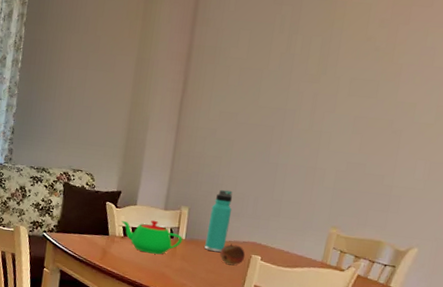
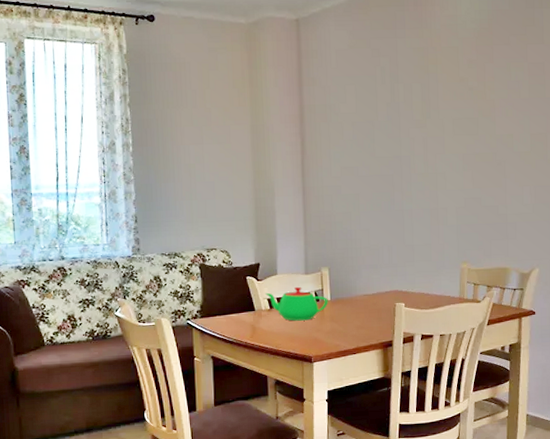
thermos bottle: present [204,189,233,253] -> none [350,243,370,308]
fruit: present [220,243,246,266] -> none [366,295,390,318]

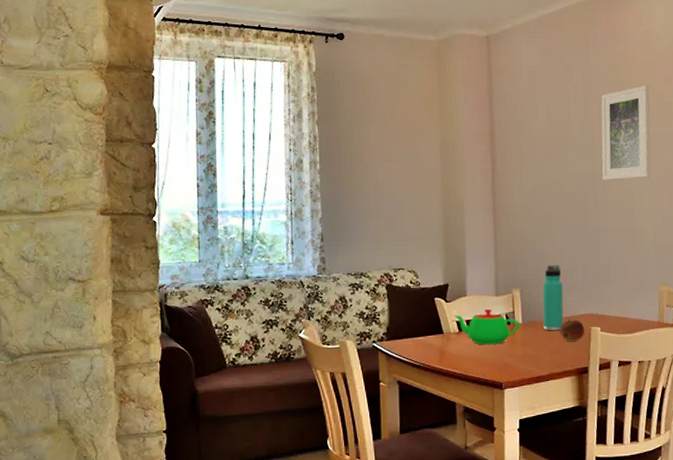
thermos bottle: none [350,243,370,308] -> present [542,264,564,331]
fruit: none [366,295,390,318] -> present [560,319,585,342]
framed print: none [407,69,454,162] -> present [601,85,651,180]

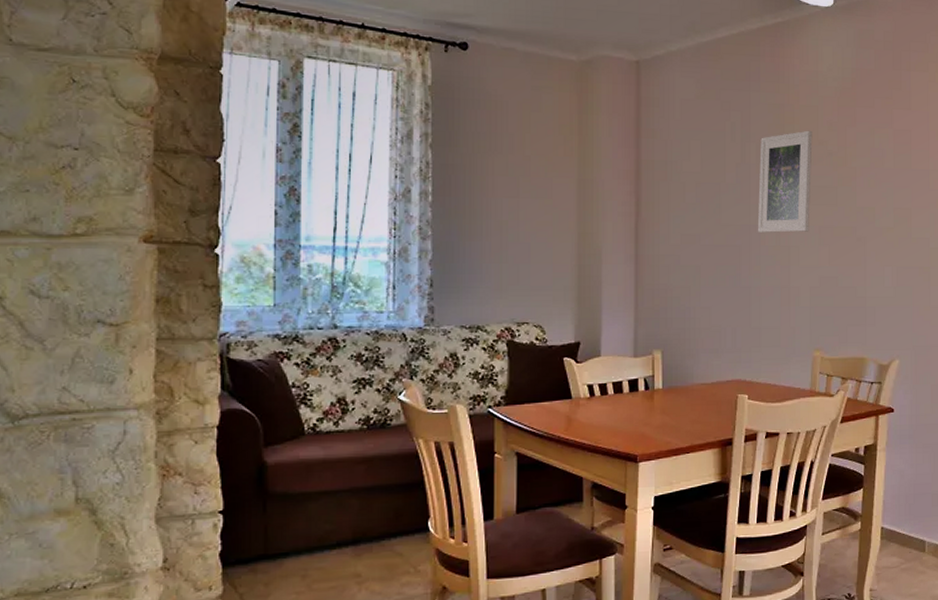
teapot: present [454,308,520,345] -> none [585,371,660,412]
thermos bottle: present [542,264,564,331] -> none [686,324,710,398]
fruit: present [560,319,585,342] -> none [704,385,731,411]

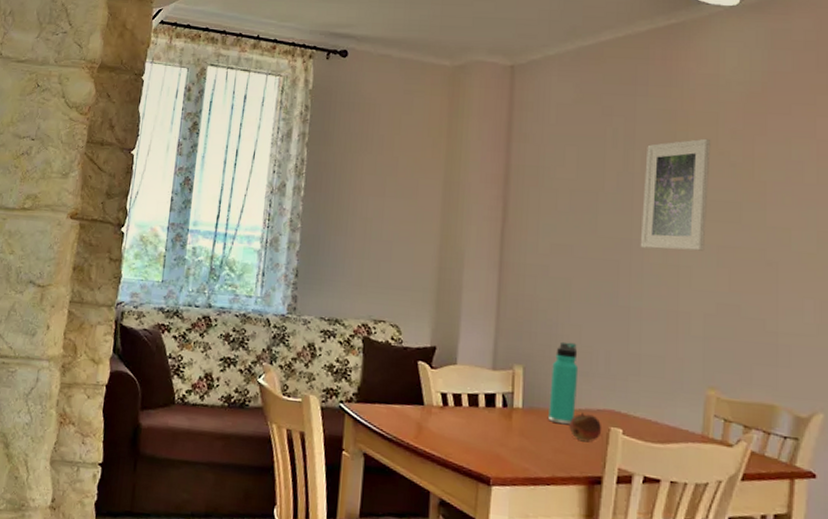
thermos bottle: none [686,324,710,398] -> present [548,341,579,425]
fruit: none [704,385,731,411] -> present [569,412,602,442]

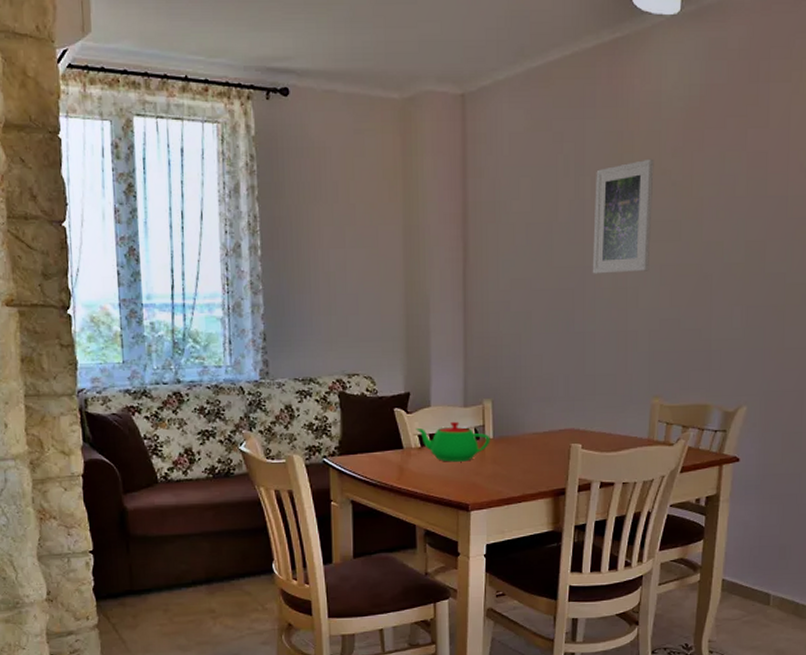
teapot: none [439,383,519,429] -> present [416,421,490,462]
thermos bottle: present [548,341,579,425] -> none [517,372,542,448]
fruit: present [569,412,602,442] -> none [535,434,564,460]

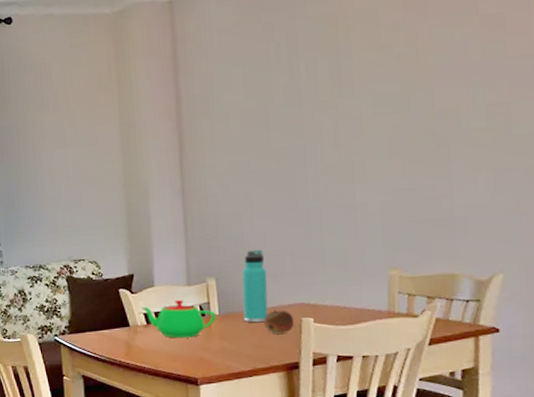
thermos bottle: none [517,372,542,448] -> present [242,249,269,323]
fruit: none [535,434,564,460] -> present [264,309,295,335]
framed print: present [592,158,654,274] -> none [310,35,376,152]

